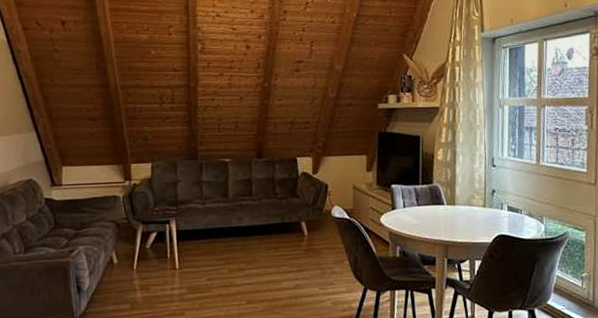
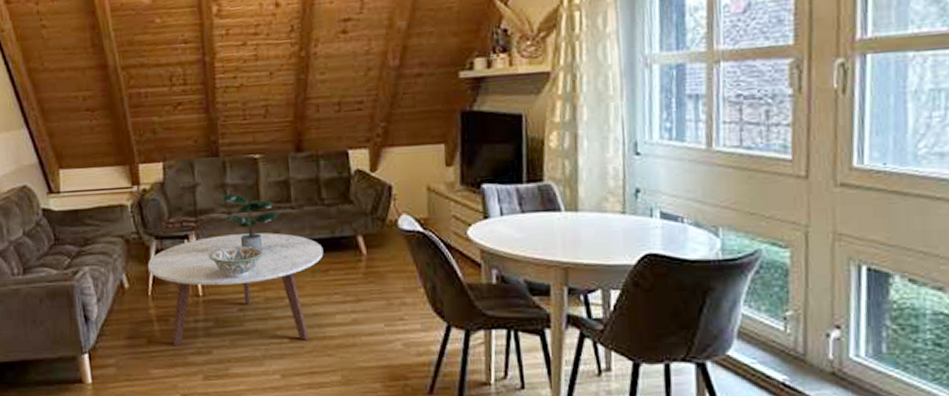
coffee table: none [134,219,276,310] -> present [147,232,324,346]
decorative bowl: none [185,229,229,255] -> present [209,245,264,278]
potted plant: none [197,188,244,234] -> present [220,193,280,252]

